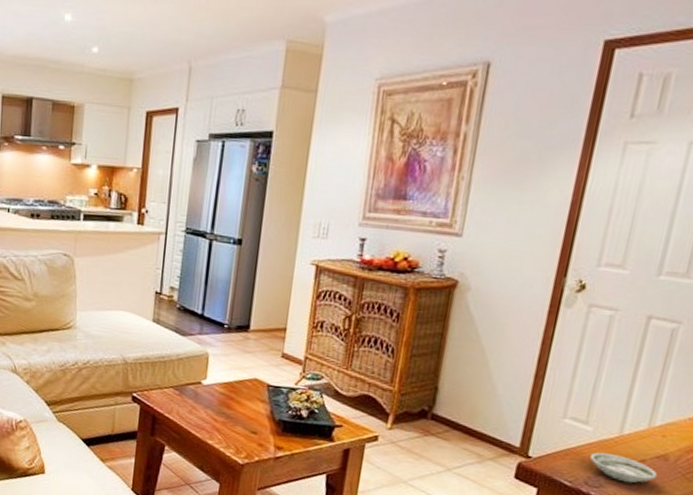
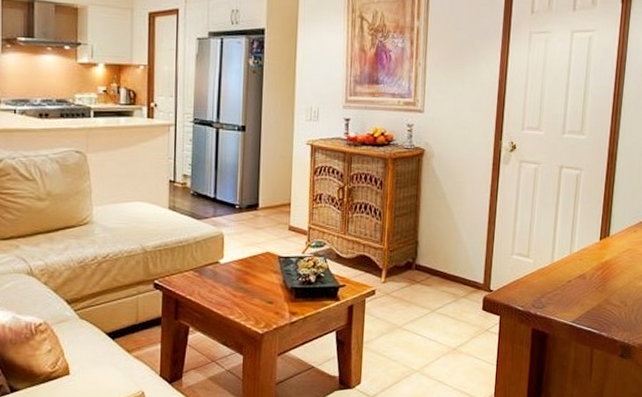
saucer: present [589,452,658,484] -> none [533,279,580,301]

